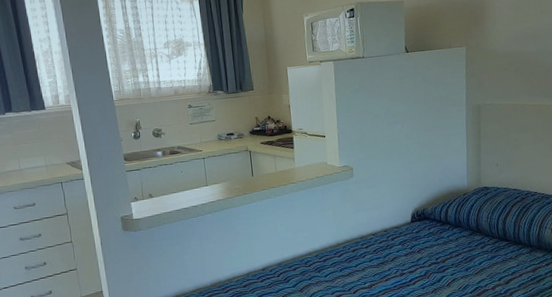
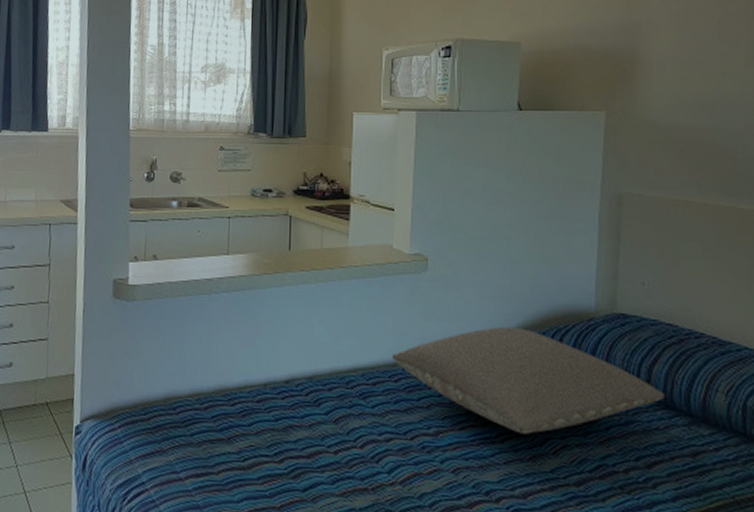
pillow: none [334,206,514,277] -> present [391,326,665,434]

